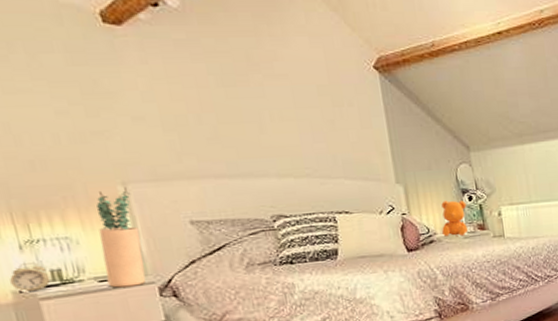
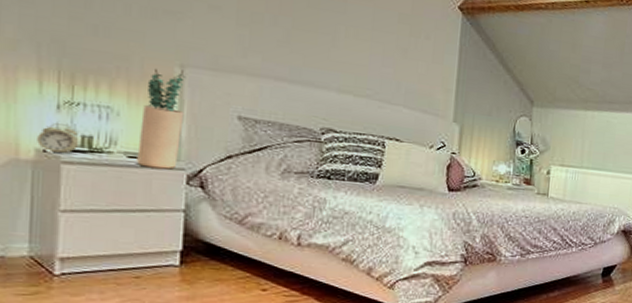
teddy bear: present [441,200,467,237] -> none [487,148,518,187]

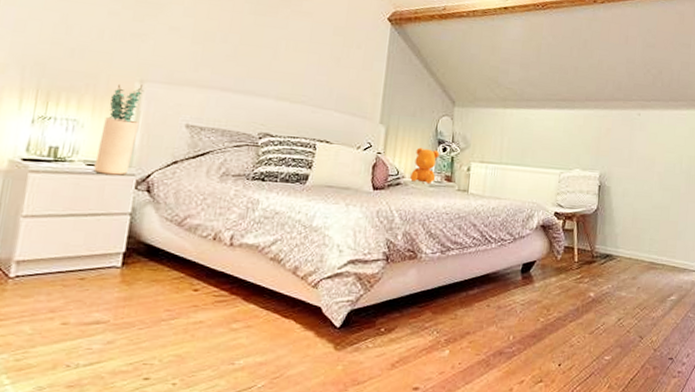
alarm clock: present [37,123,80,154] -> none [11,136,47,164]
teddy bear: none [487,148,518,187] -> present [410,147,440,184]

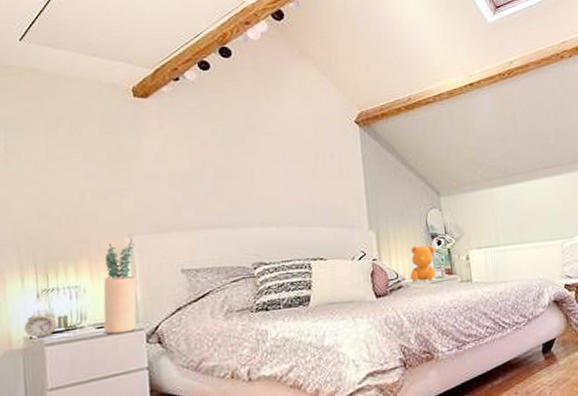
alarm clock: none [11,136,47,164] -> present [24,310,57,339]

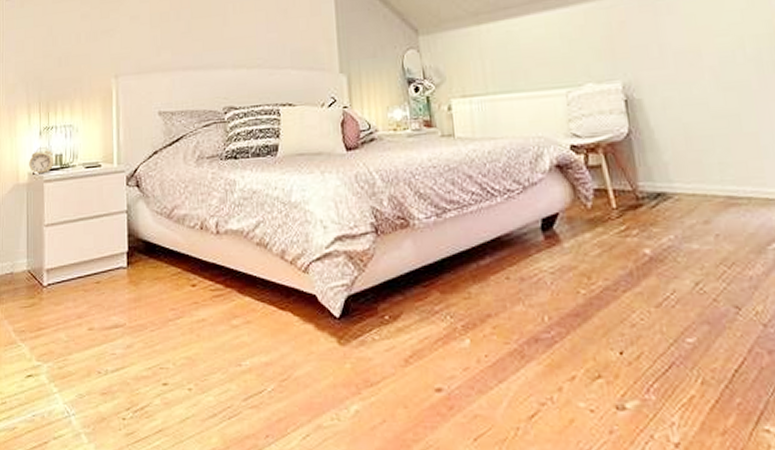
vase: present [103,239,138,335] -> none [91,79,121,175]
teddy bear: present [410,245,436,282] -> none [384,92,413,135]

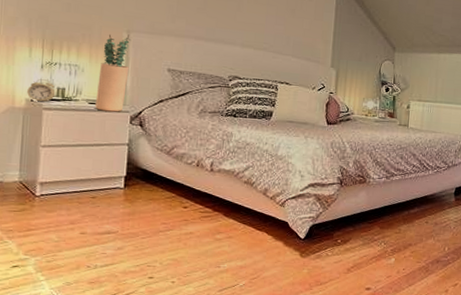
vase: none [91,79,121,175] -> present [95,34,131,112]

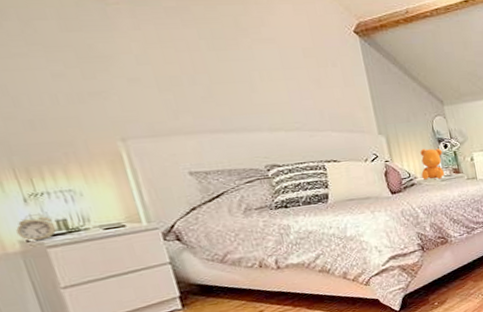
vase: present [95,34,131,112] -> none [98,143,150,235]
teddy bear: none [358,88,383,120] -> present [420,148,444,180]

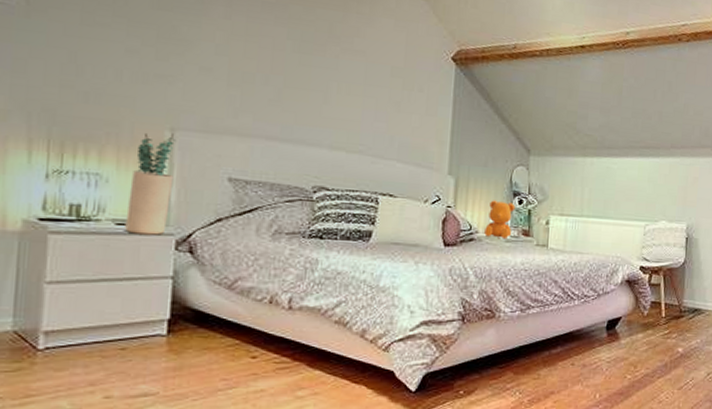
alarm clock: present [16,214,57,243] -> none [25,192,67,224]
vase: none [98,143,150,235] -> present [125,132,177,235]

